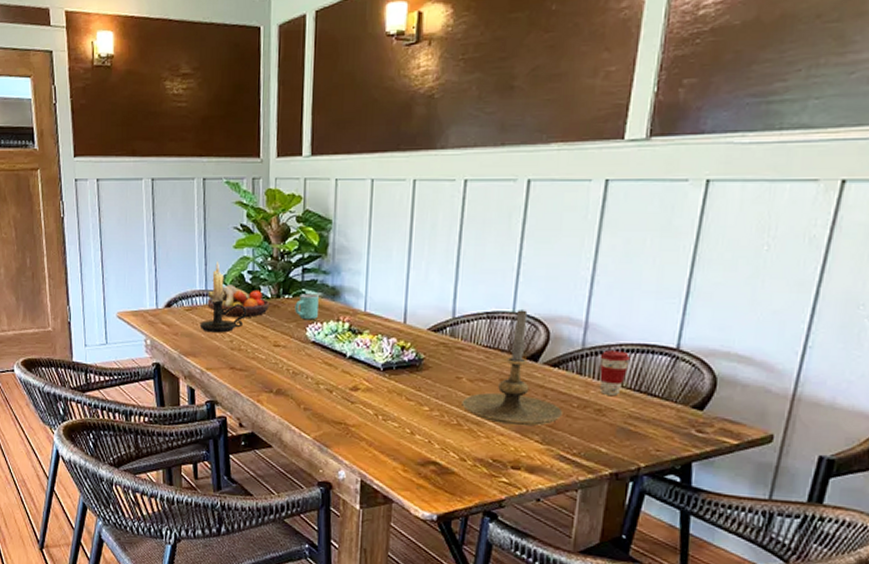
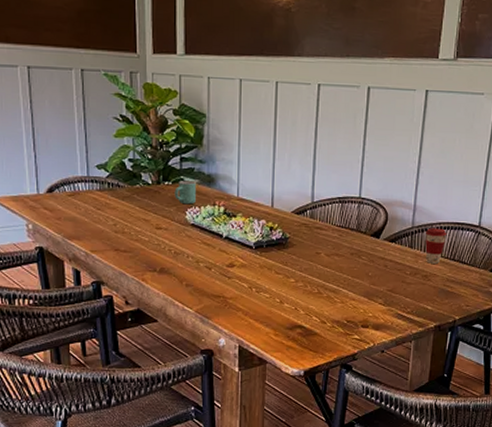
candle holder: present [199,261,247,333] -> none [83,149,129,217]
fruit bowl: present [206,285,270,318] -> none [88,171,151,203]
candle holder: present [462,310,563,426] -> none [321,195,399,292]

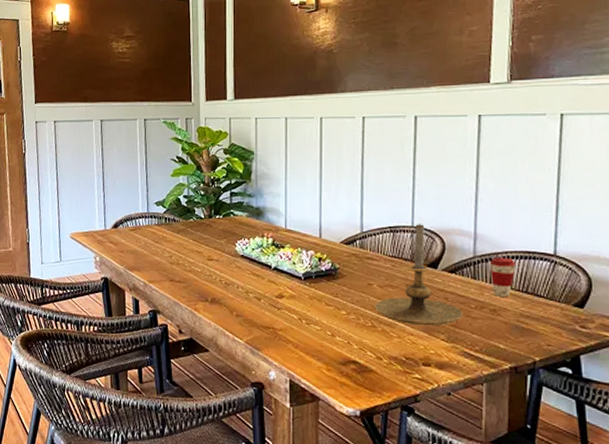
mug: present [174,180,196,205] -> none [225,214,245,237]
candle holder: none [321,195,399,292] -> present [374,224,463,326]

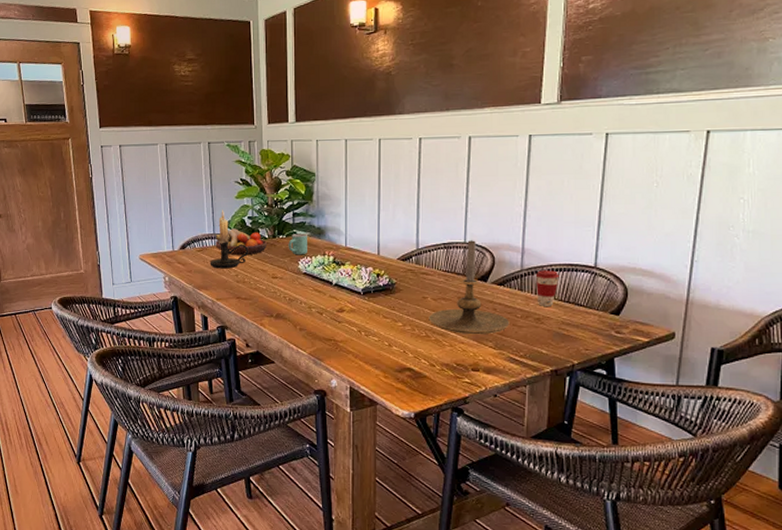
candle holder: none [142,188,184,250] -> present [210,210,249,269]
fruit bowl: none [148,207,204,236] -> present [214,228,268,256]
mug: none [225,214,245,237] -> present [288,234,307,255]

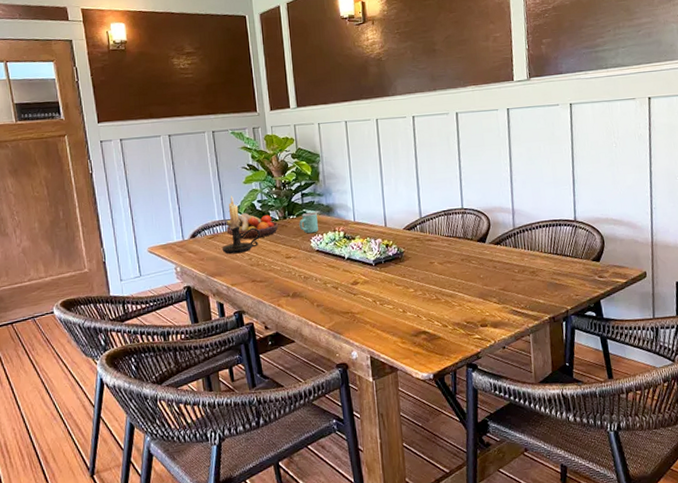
candle holder: present [429,240,510,335] -> none [437,205,509,293]
coffee cup: present [535,270,560,306] -> none [526,227,547,260]

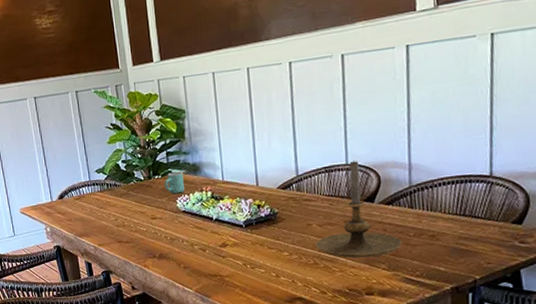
candle holder: present [222,196,261,255] -> none [88,156,126,215]
fruit bowl: present [224,213,279,240] -> none [90,173,144,200]
candle holder: none [437,205,509,293] -> present [315,161,402,258]

